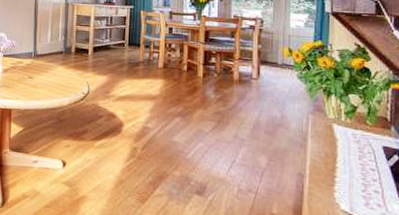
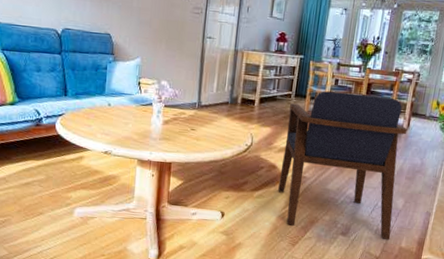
armchair: none [120,39,258,203] -> present [278,91,408,240]

